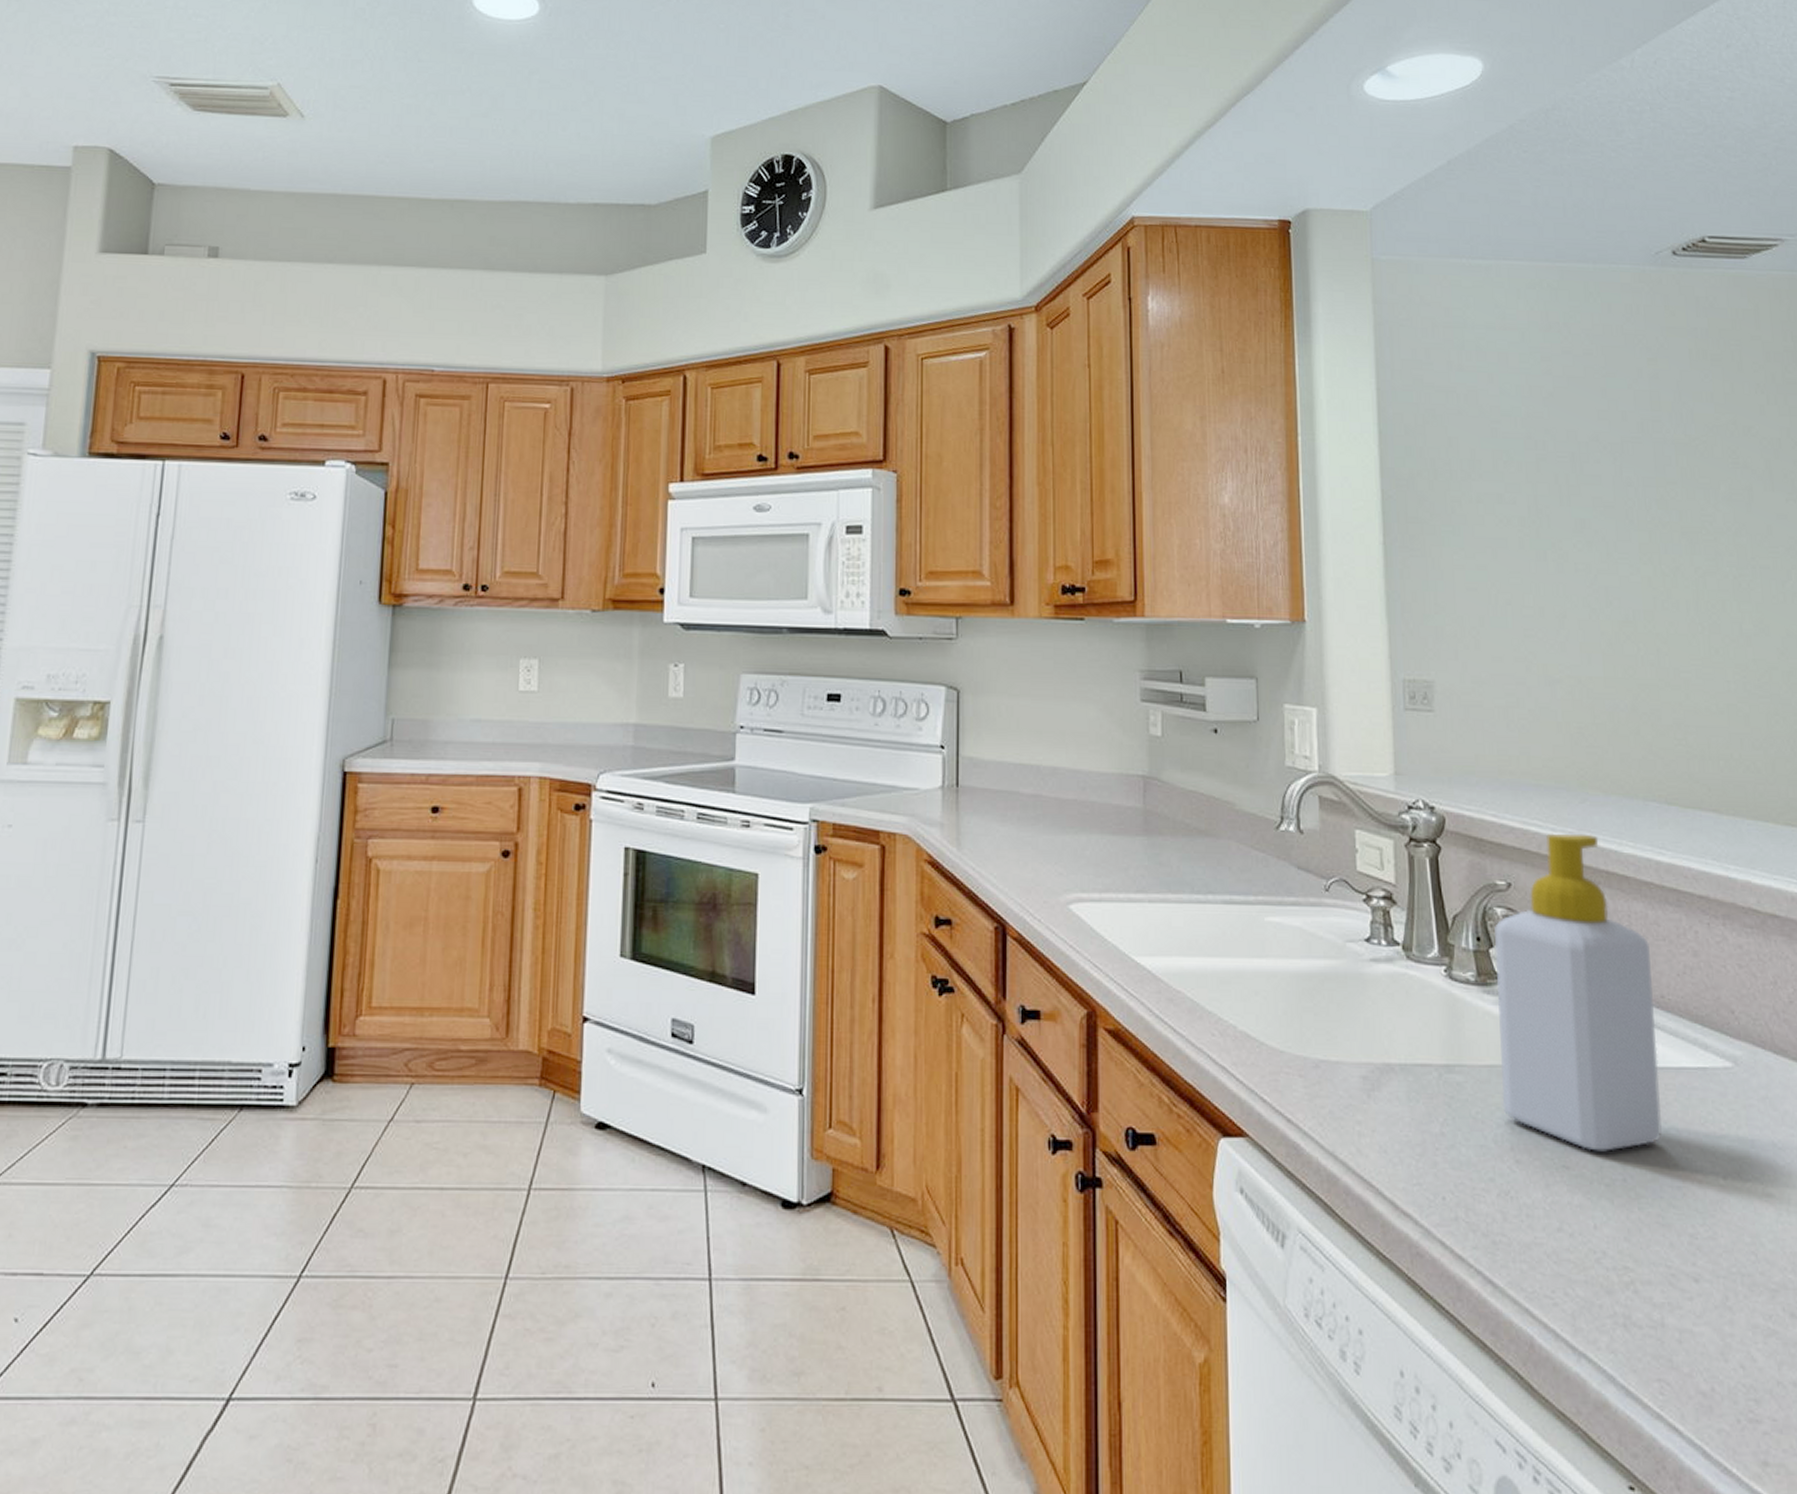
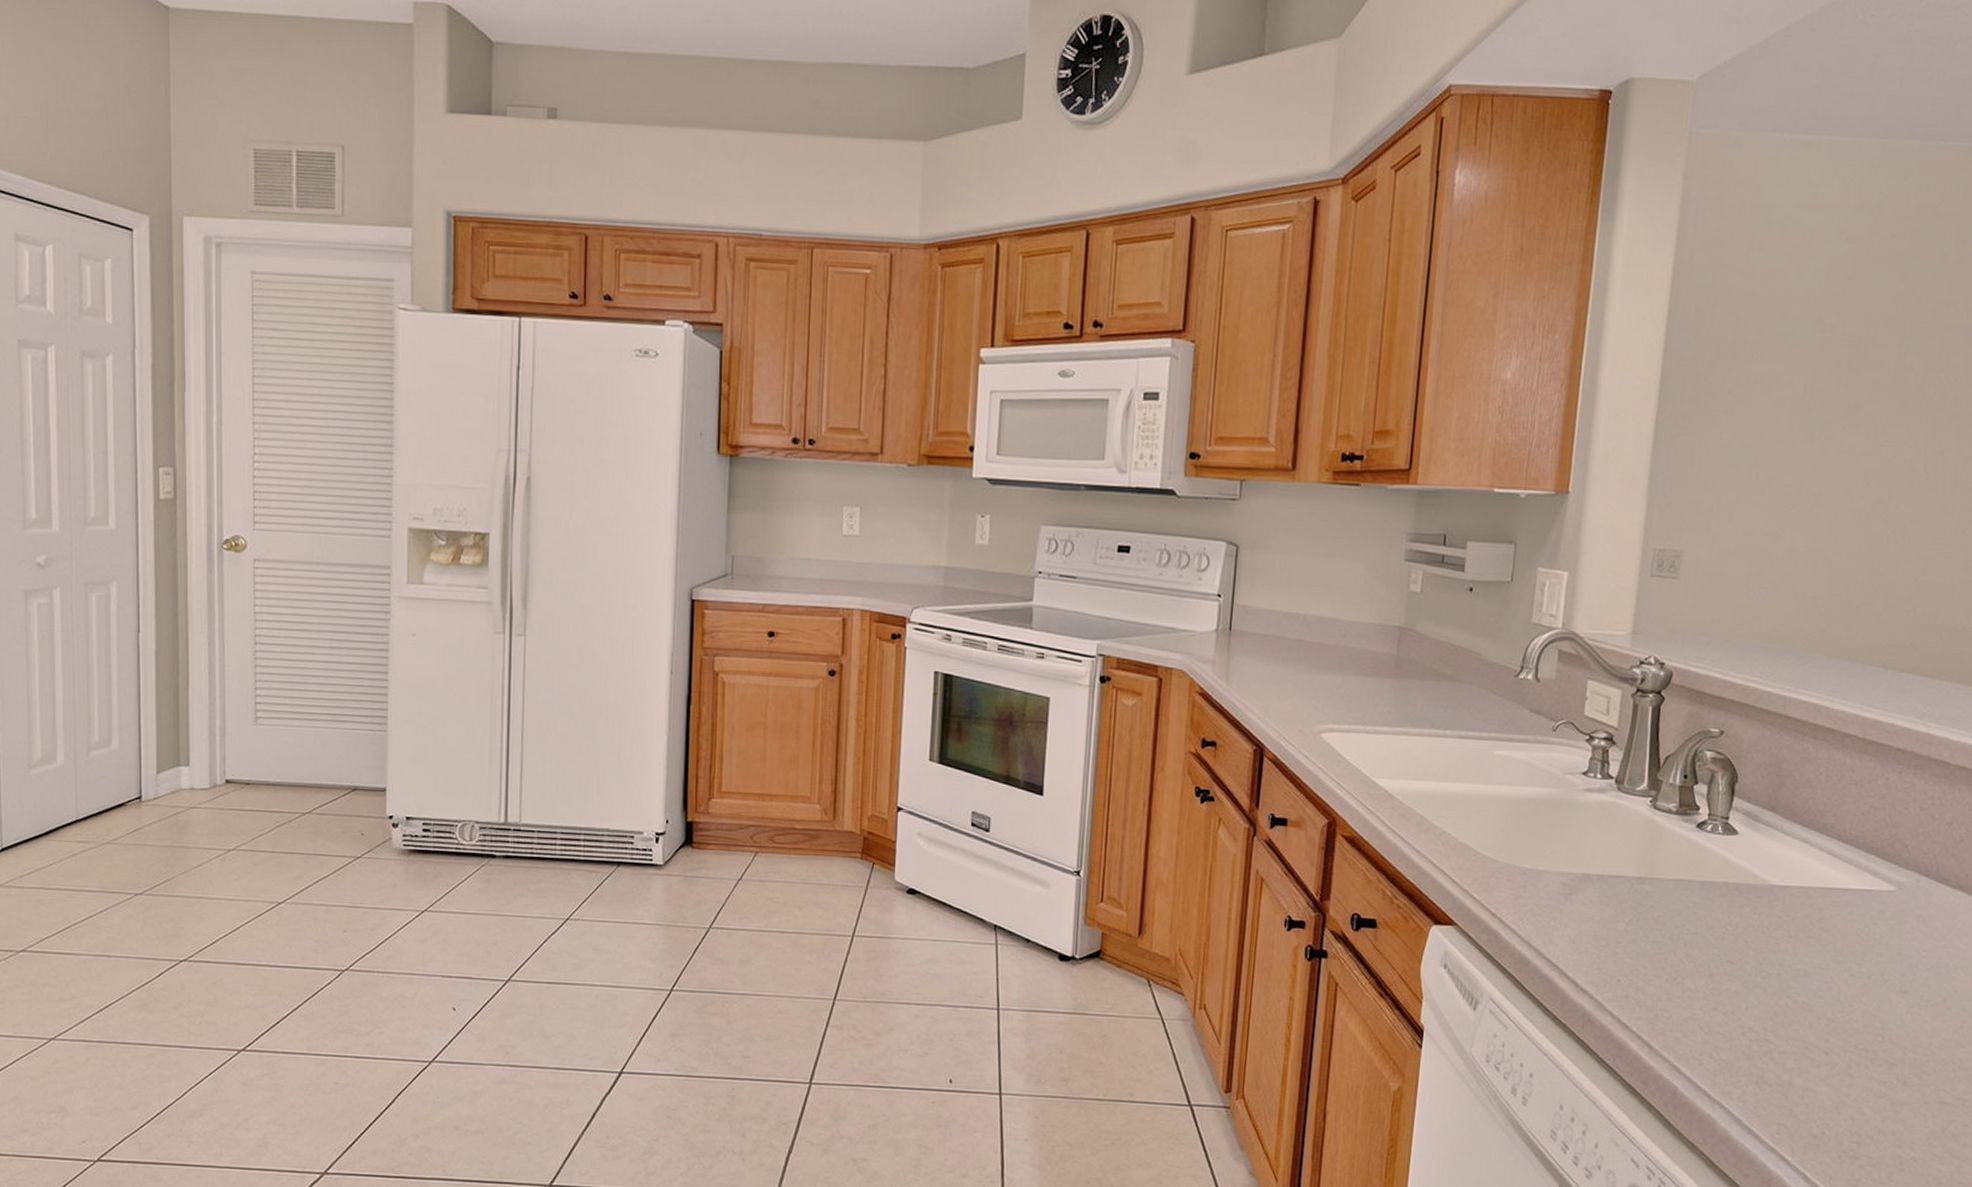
soap bottle: present [1494,833,1662,1151] -> none [1683,689,1842,952]

